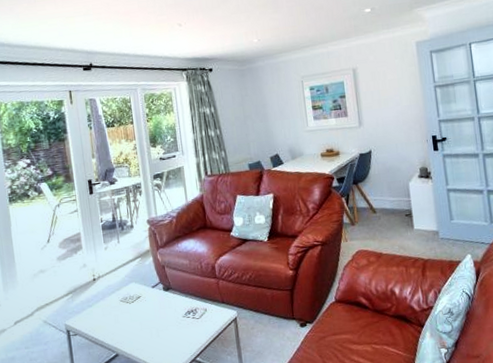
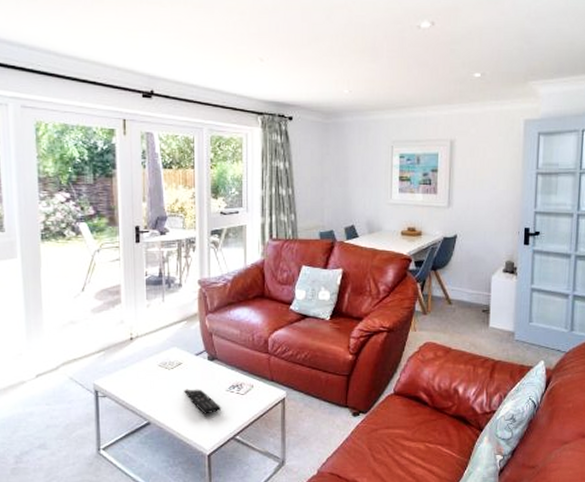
remote control: none [145,318,180,341] -> present [184,389,221,414]

